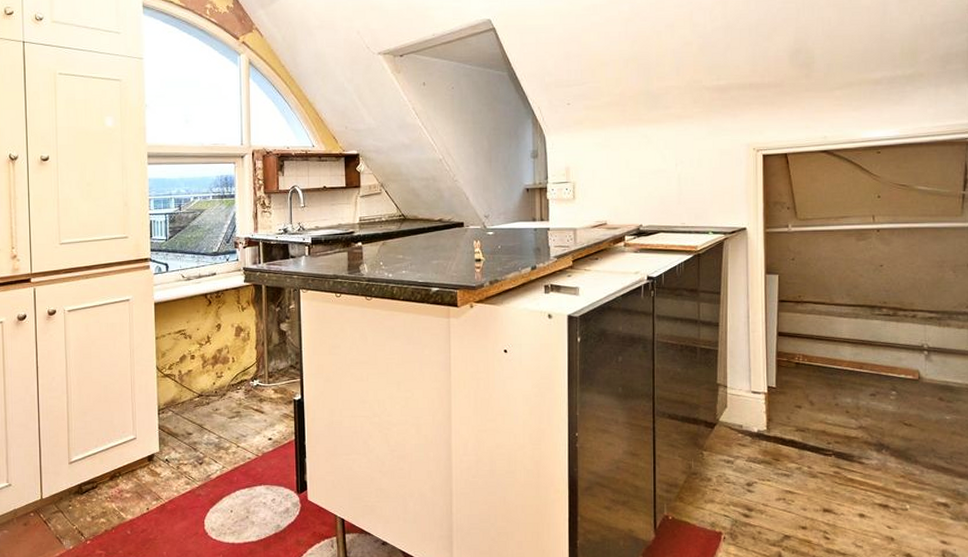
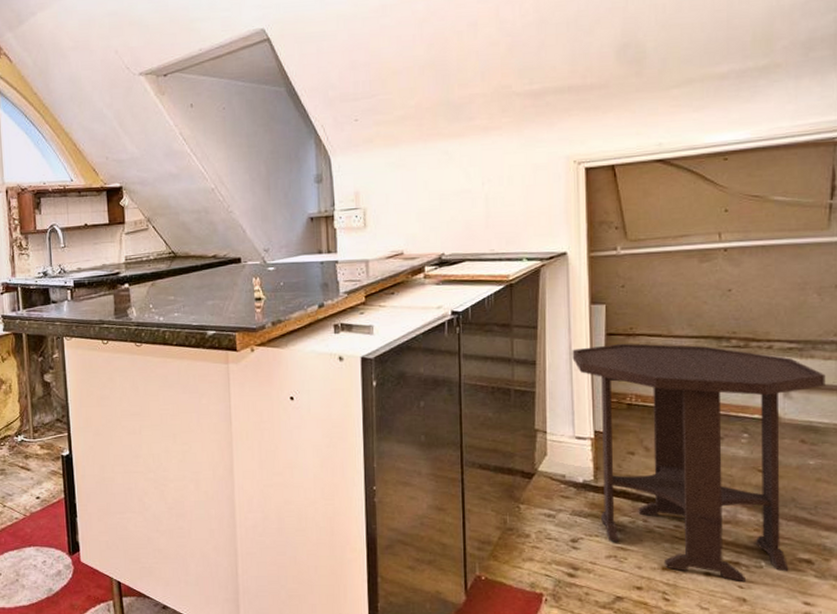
side table: none [750,309,959,522] -> present [572,343,826,581]

